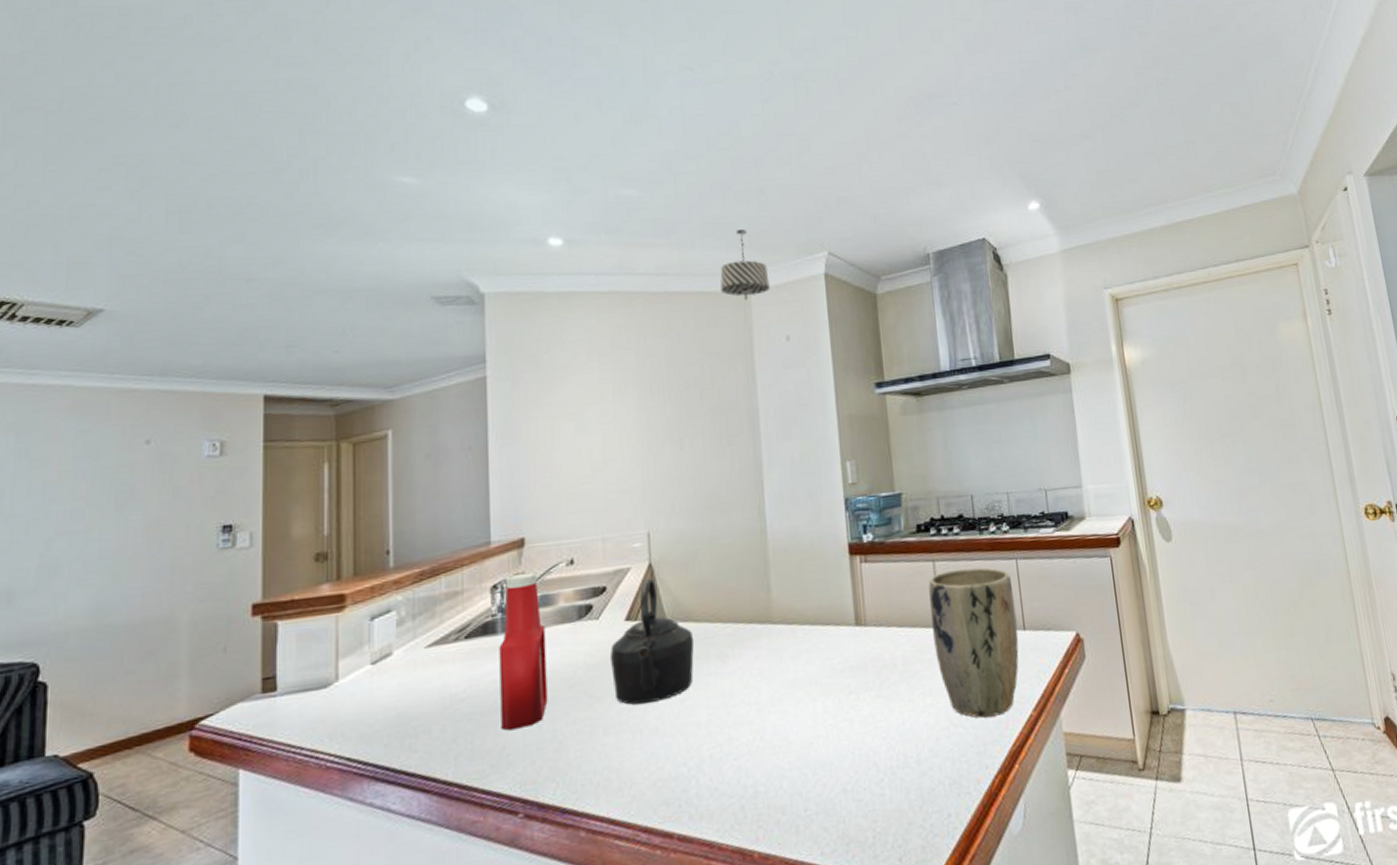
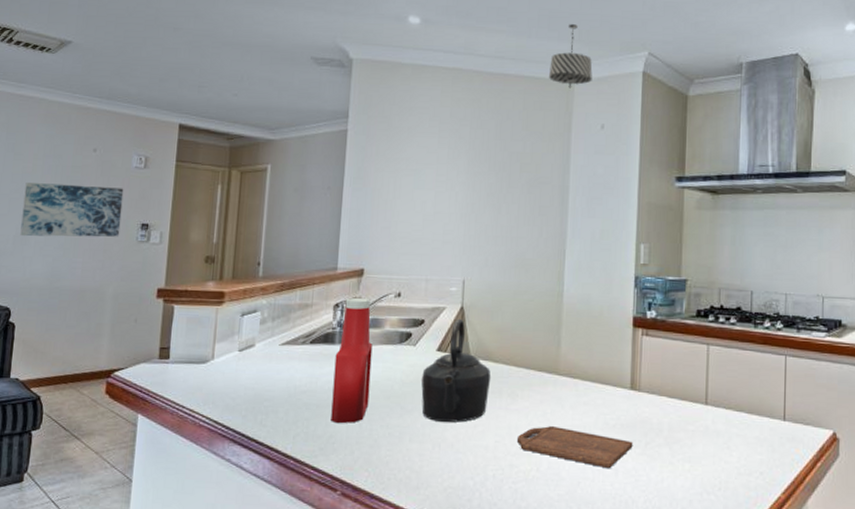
wall art: none [46,484,194,567] -> present [20,183,124,237]
cutting board: none [732,683,867,722] -> present [516,426,633,469]
plant pot: present [928,567,1019,718] -> none [698,355,779,492]

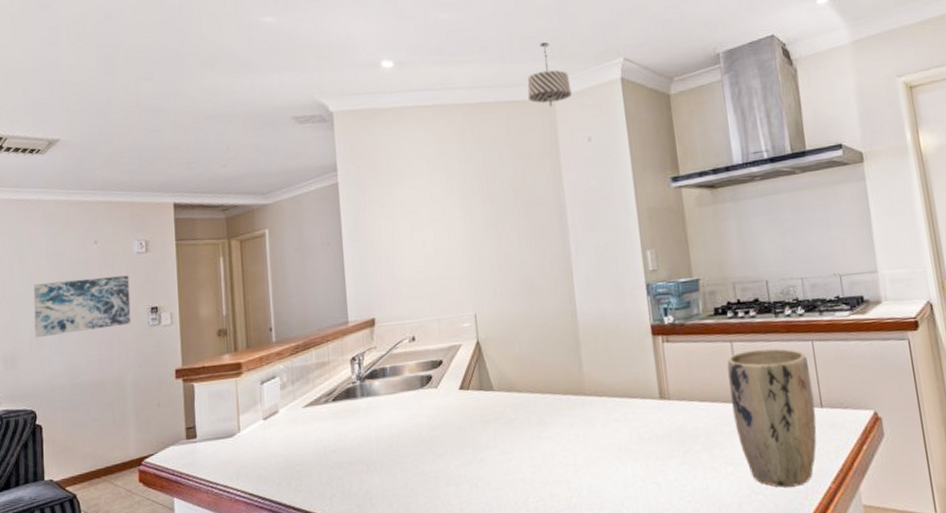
ketchup bottle: present [331,297,373,424] -> none [359,347,400,478]
kettle: present [421,318,491,423] -> none [448,353,518,462]
cutting board: present [516,426,633,469] -> none [553,448,672,484]
plant pot: none [698,355,779,492] -> present [727,348,817,488]

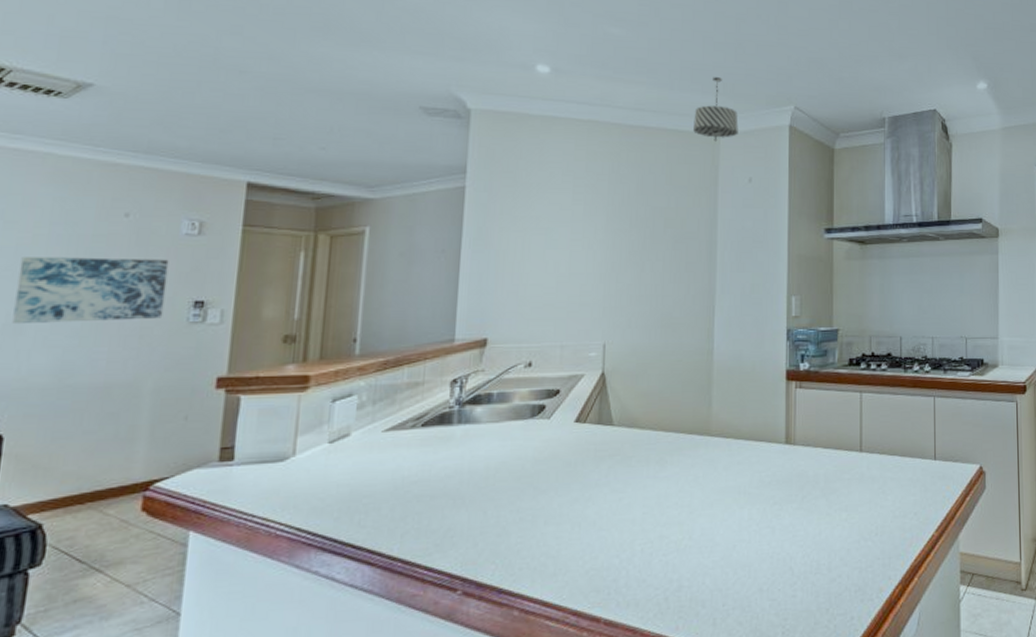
plant pot: present [727,348,817,488] -> none [853,401,929,534]

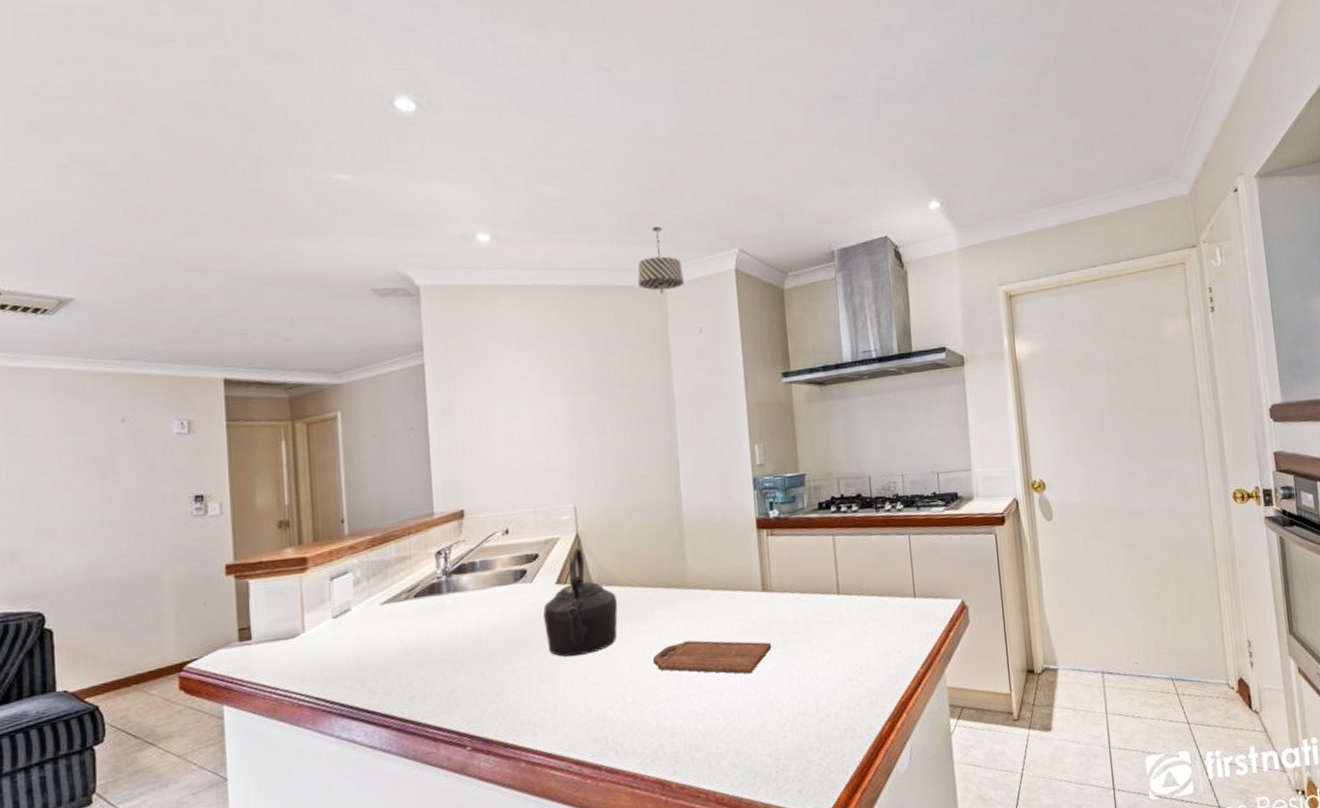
wall art: present [12,257,169,325] -> none [39,459,169,530]
kettle: none [557,385,637,500] -> present [543,547,618,657]
cutting board: none [666,490,790,528] -> present [652,640,772,674]

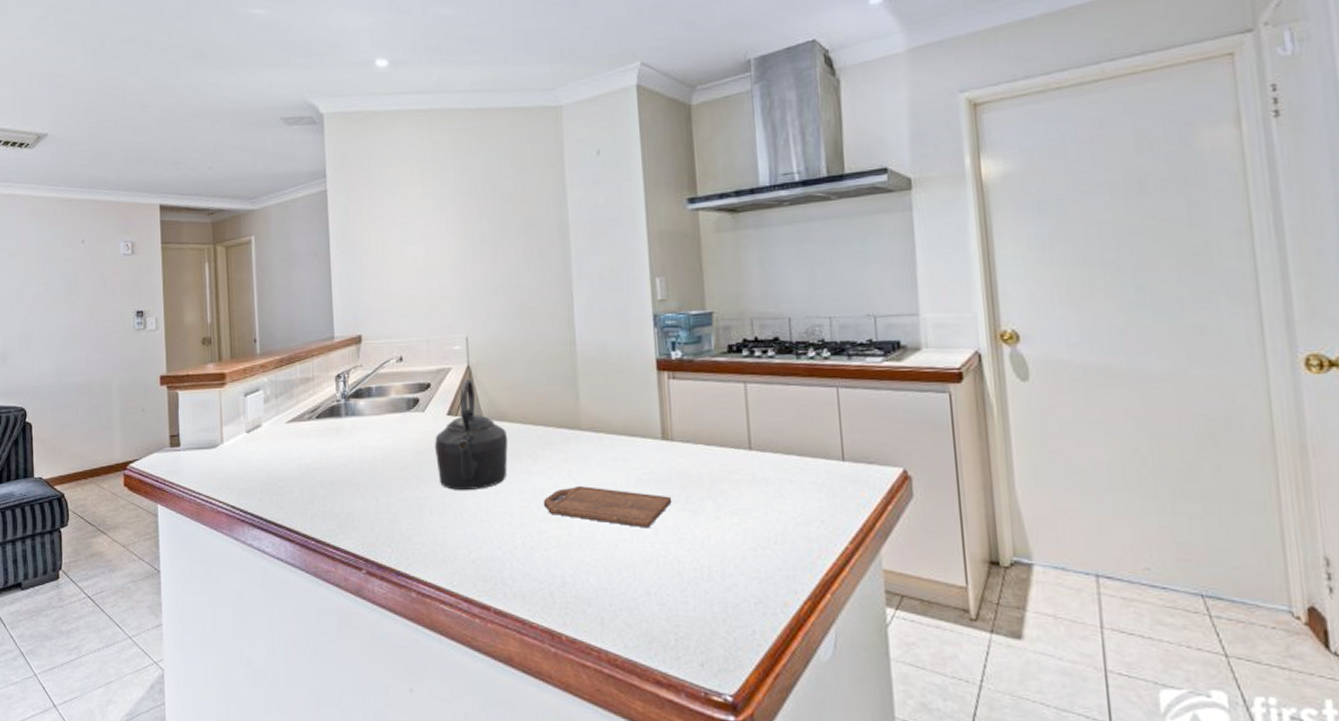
pendant light: present [637,227,684,294] -> none [532,42,581,115]

